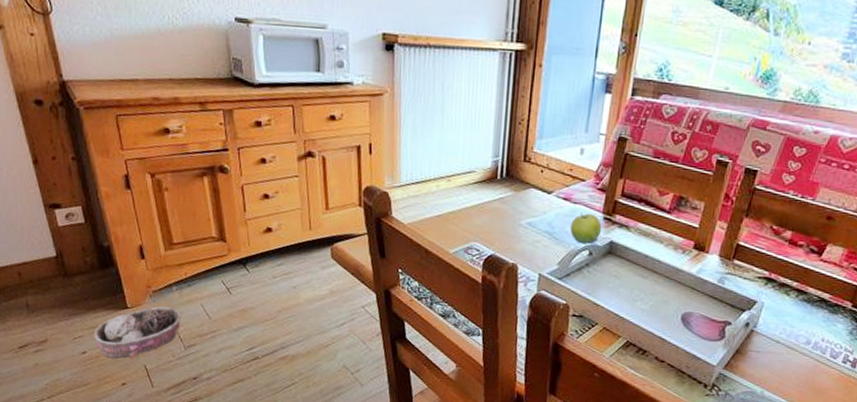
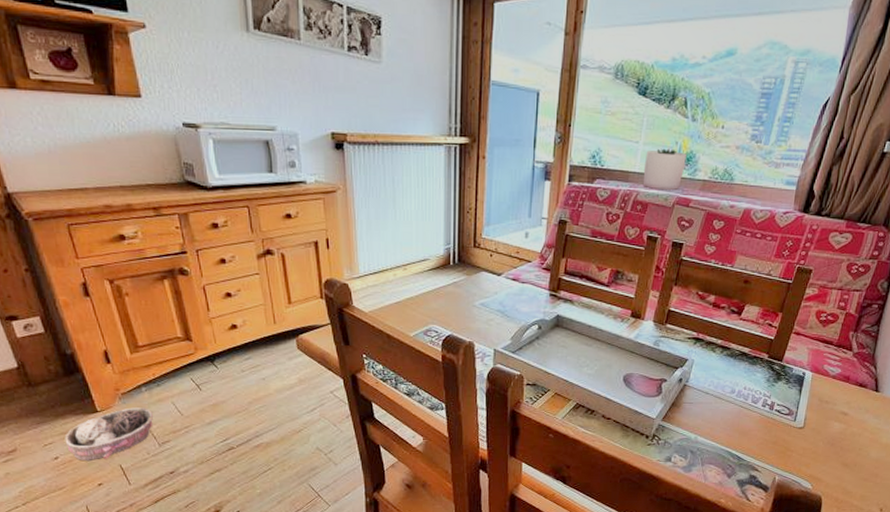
fruit: present [570,213,601,245] -> none [520,291,548,319]
planter: none [714,64,766,111] -> present [642,148,687,191]

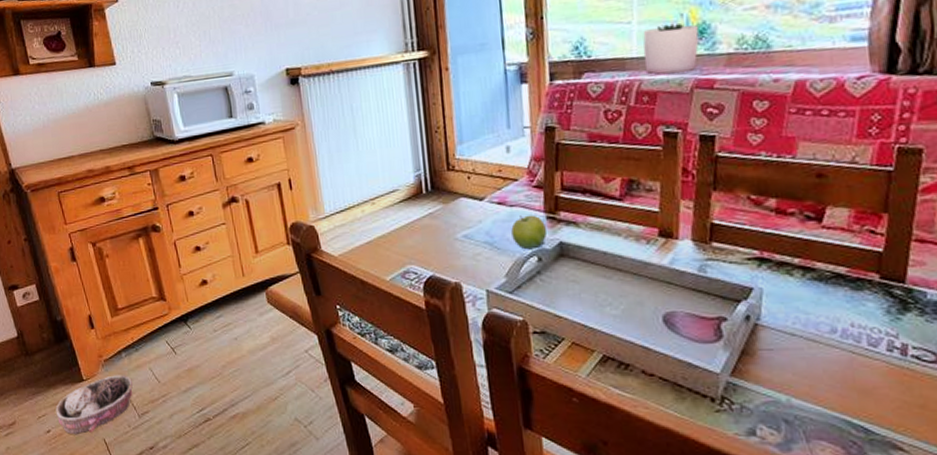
fruit: none [520,291,548,319] -> present [511,215,547,250]

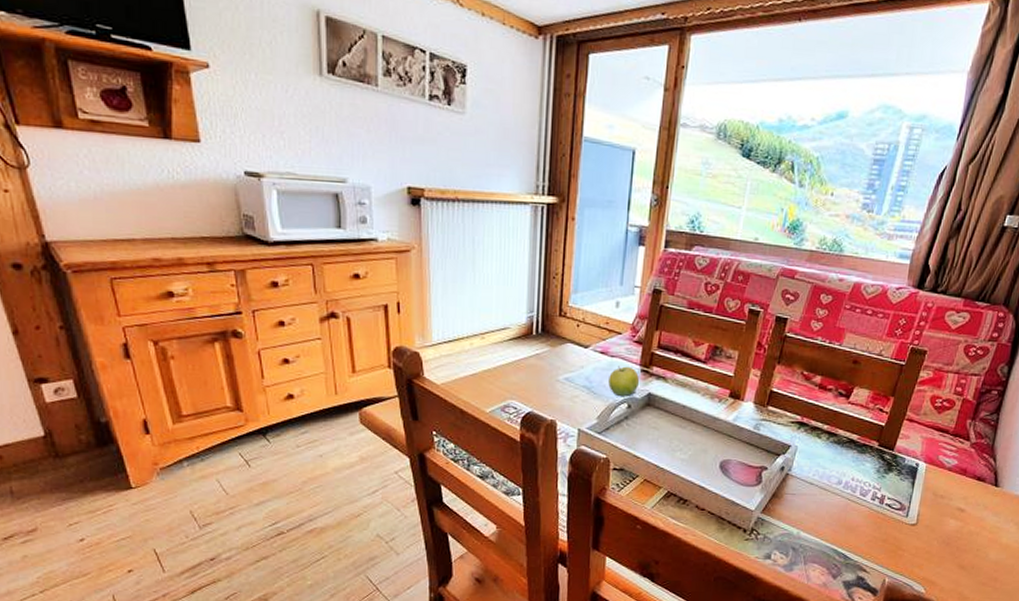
decorative basket: present [55,375,133,434] -> none [93,484,194,543]
planter: present [643,22,699,74] -> none [745,215,793,261]

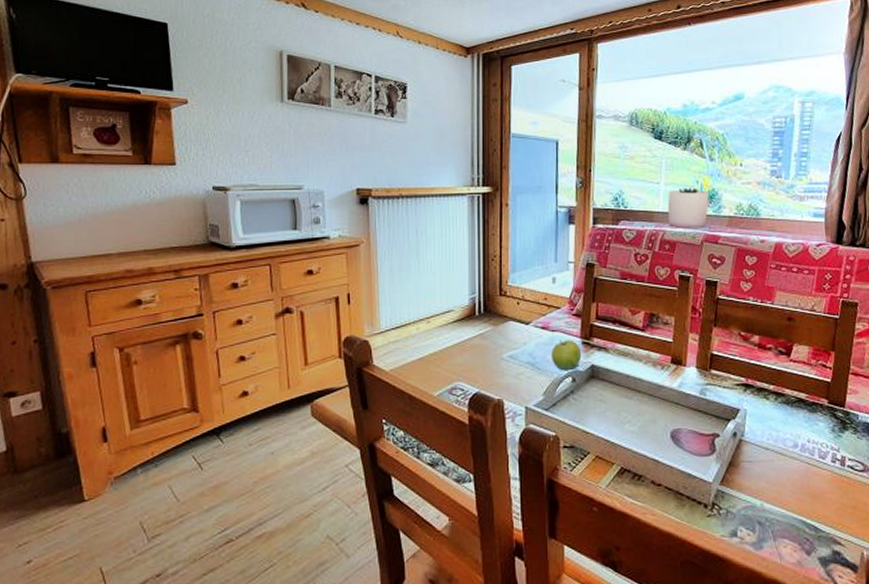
planter: none [745,215,793,261] -> present [667,187,709,229]

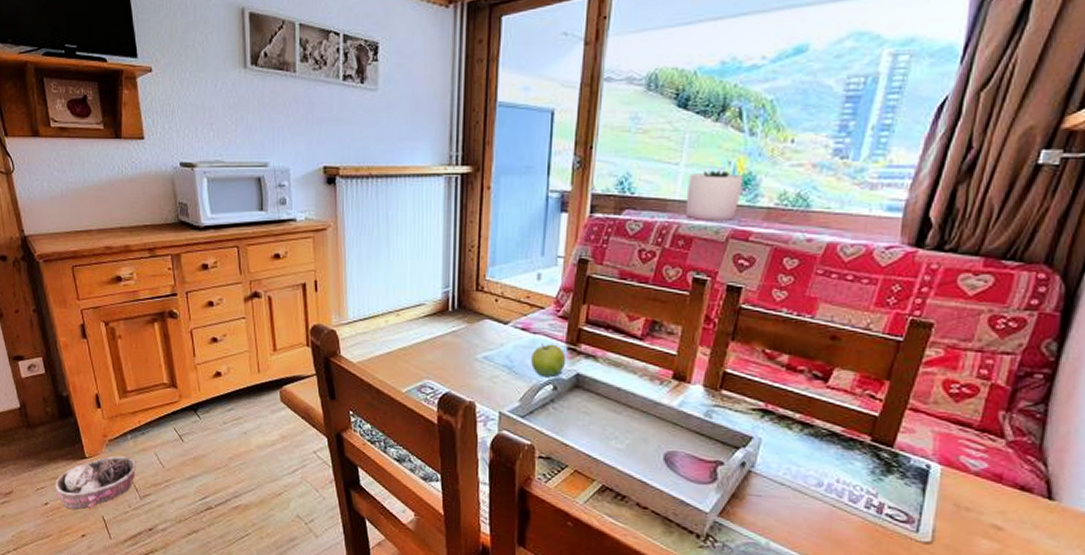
decorative basket: none [42,493,146,564] -> present [55,455,136,509]

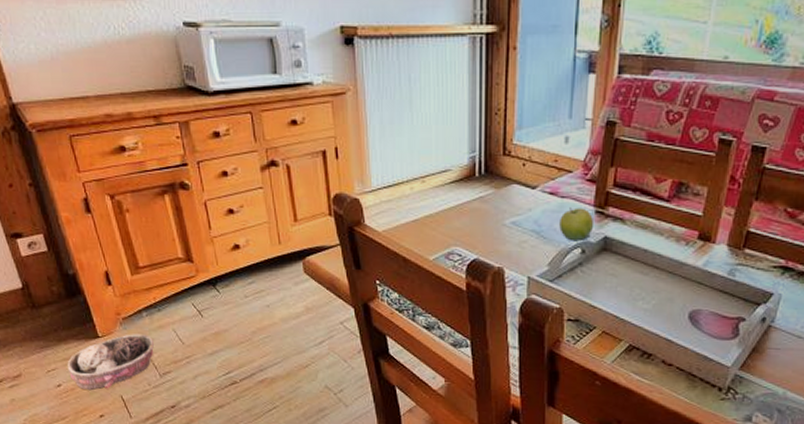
planter: present [685,170,743,222] -> none [712,29,770,82]

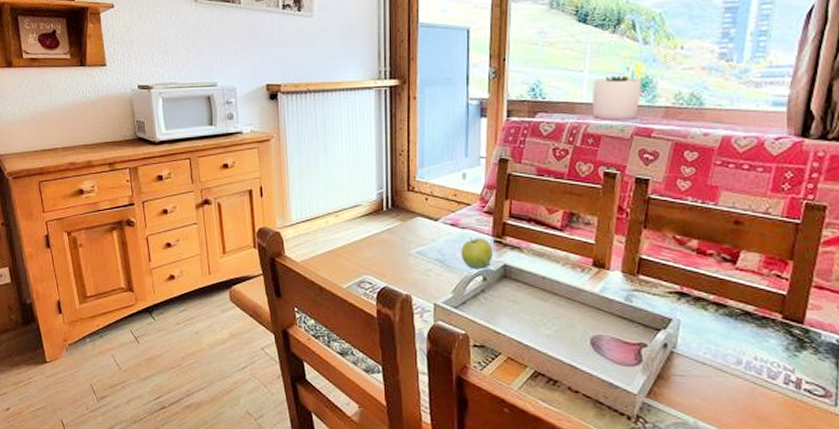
decorative basket: present [67,334,154,390] -> none [17,359,94,413]
planter: none [712,29,770,82] -> present [591,75,642,121]

